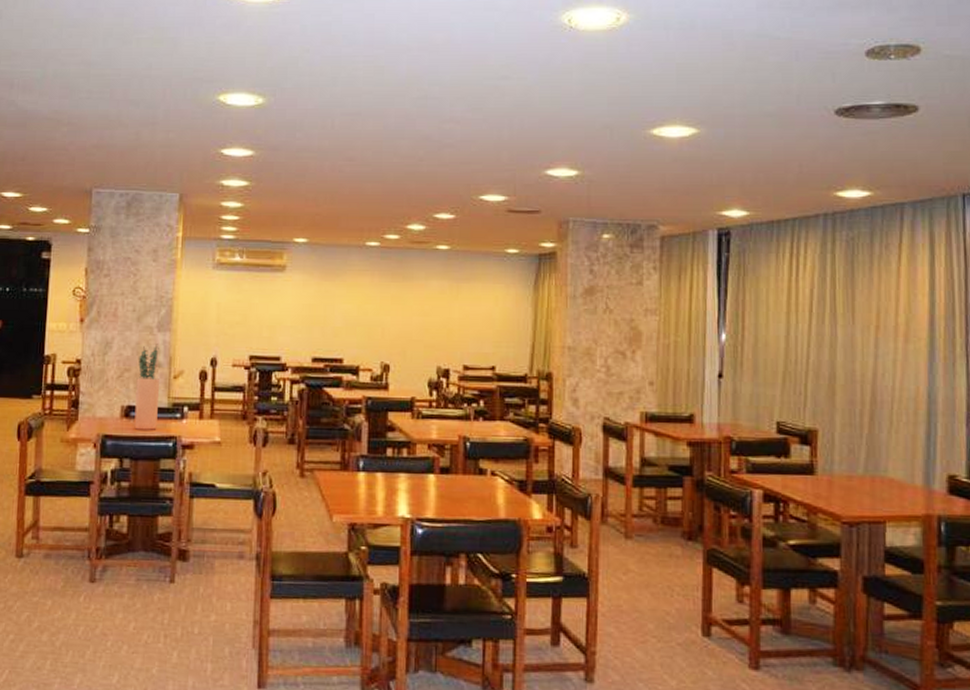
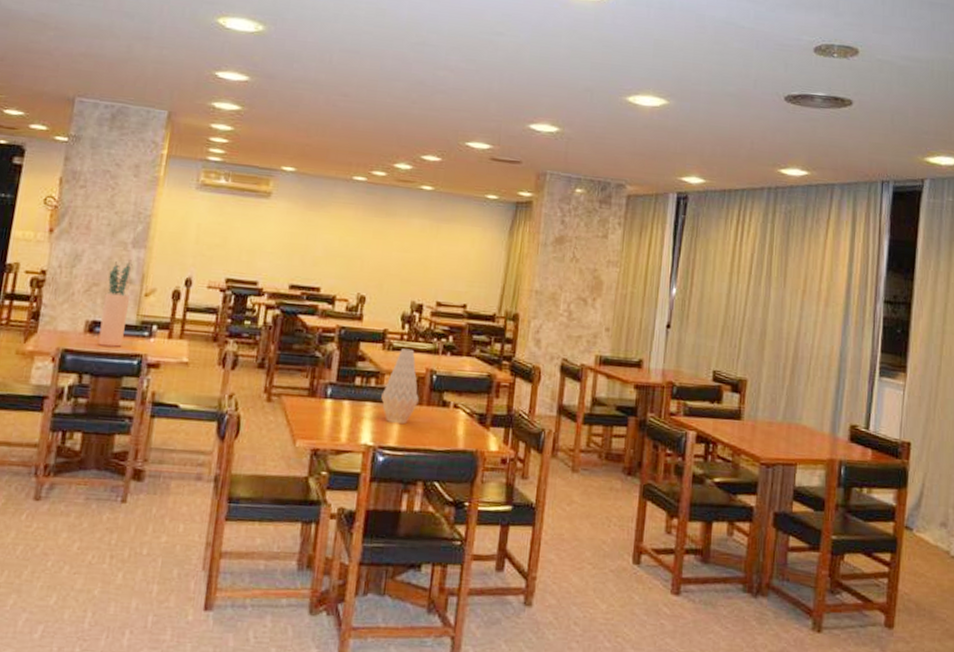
vase: none [415,416,454,495] -> present [381,348,419,425]

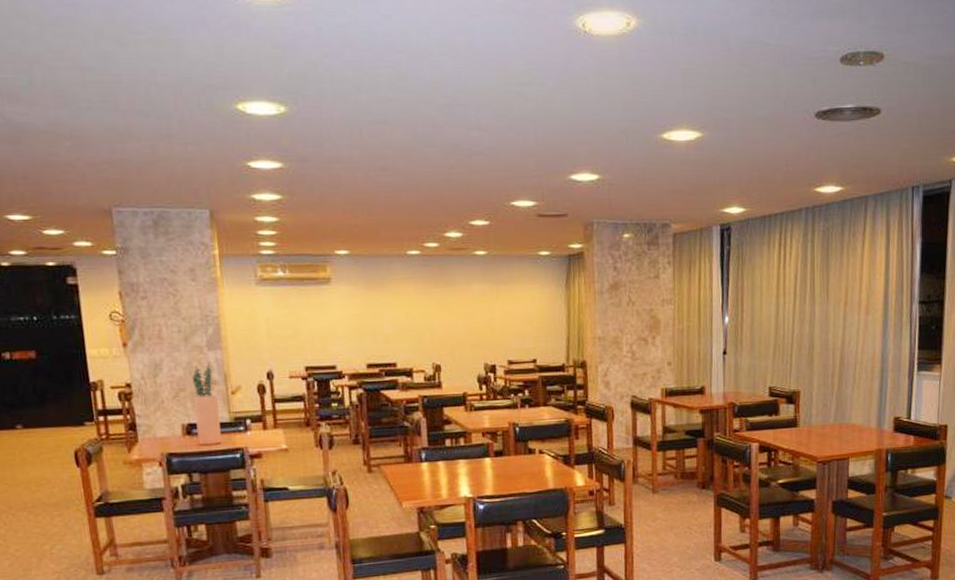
vase: present [381,348,419,425] -> none [472,407,507,476]

